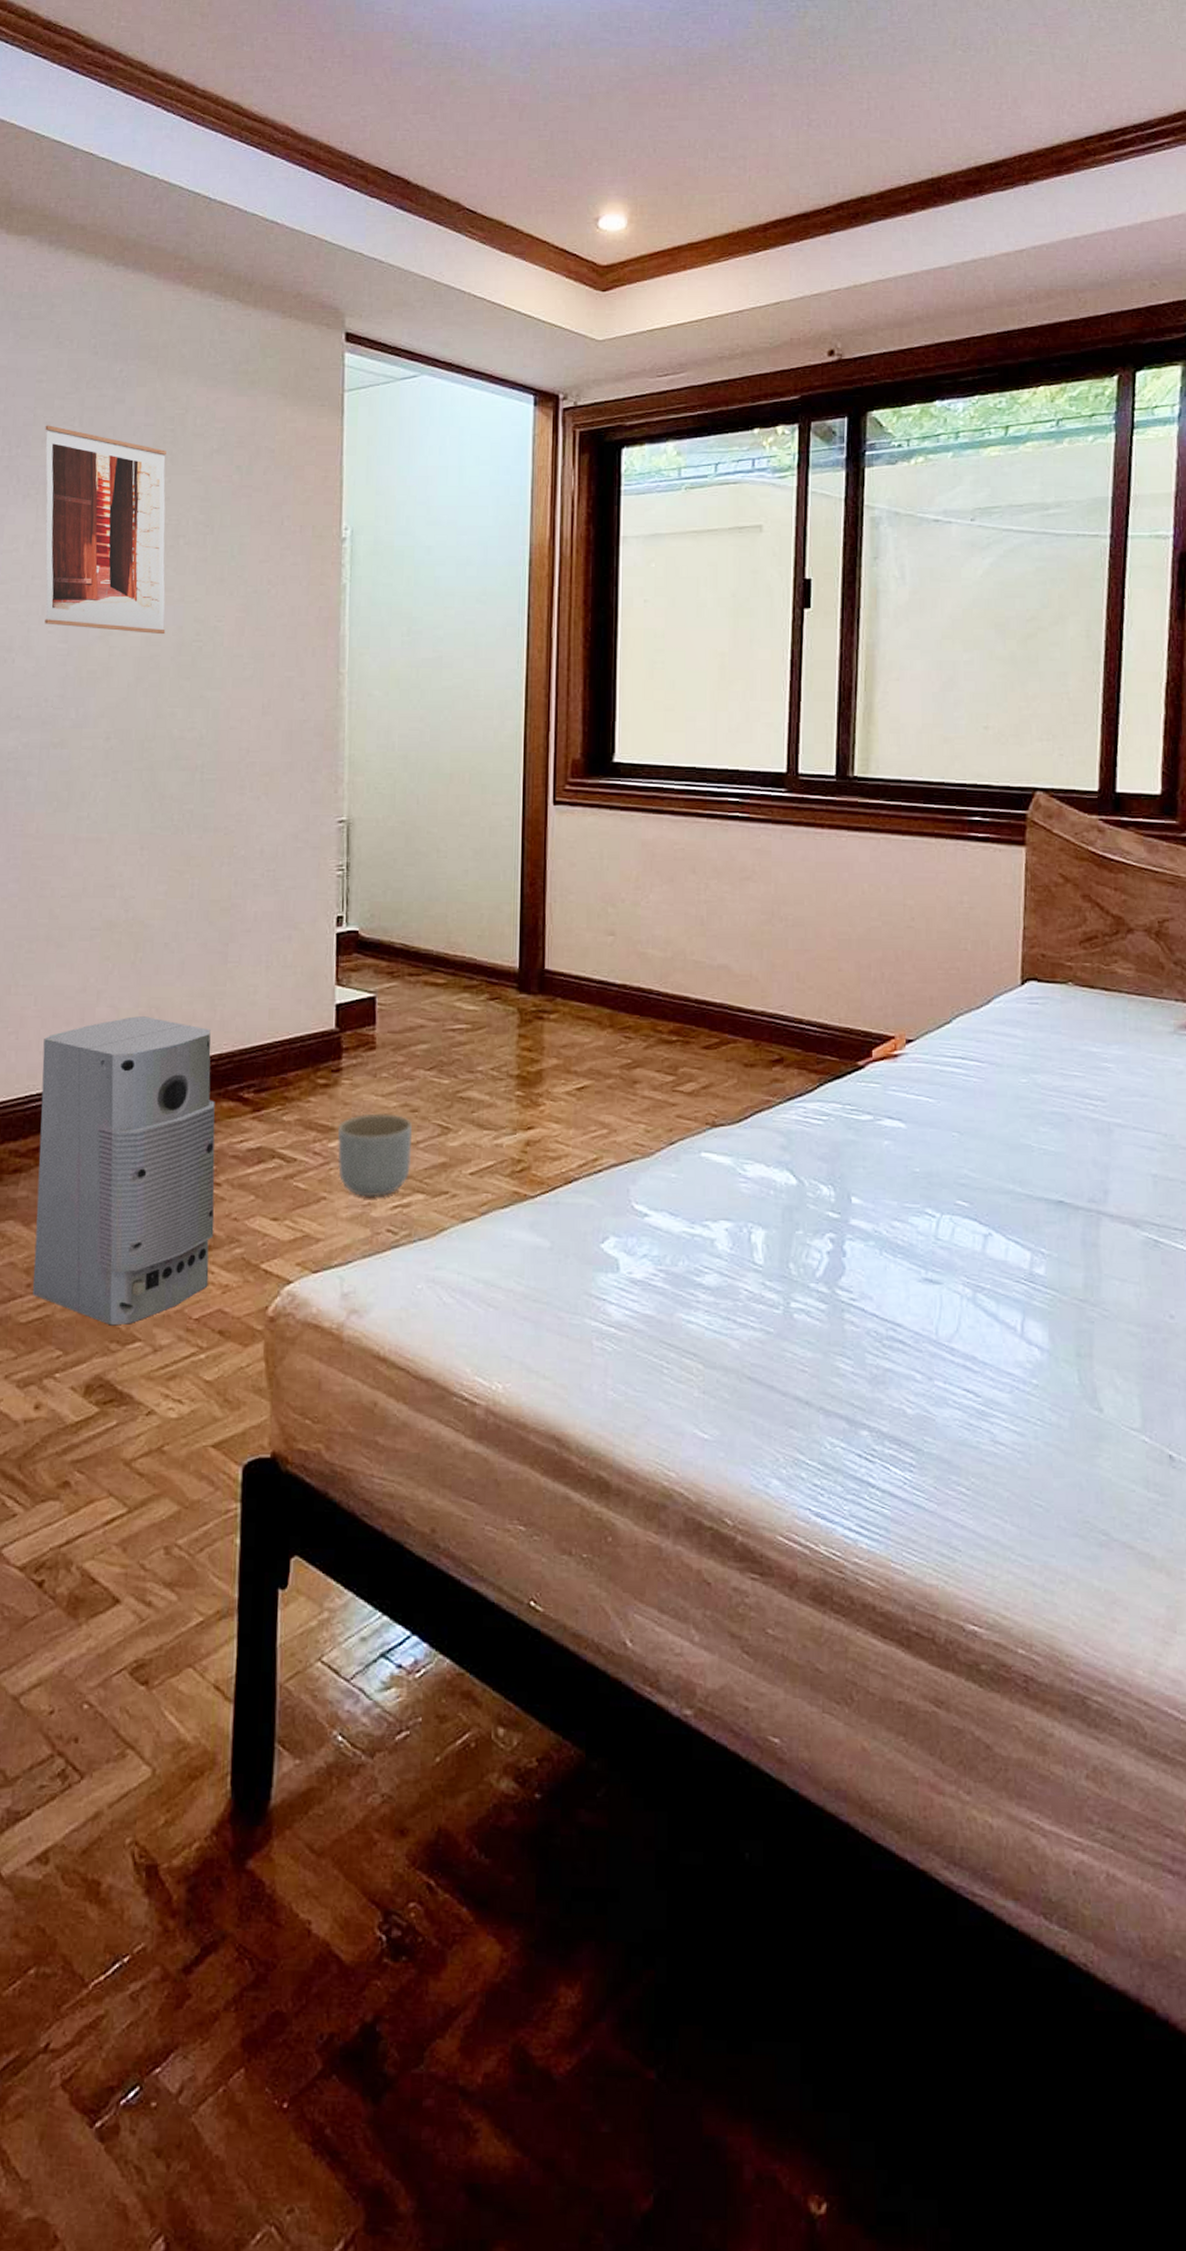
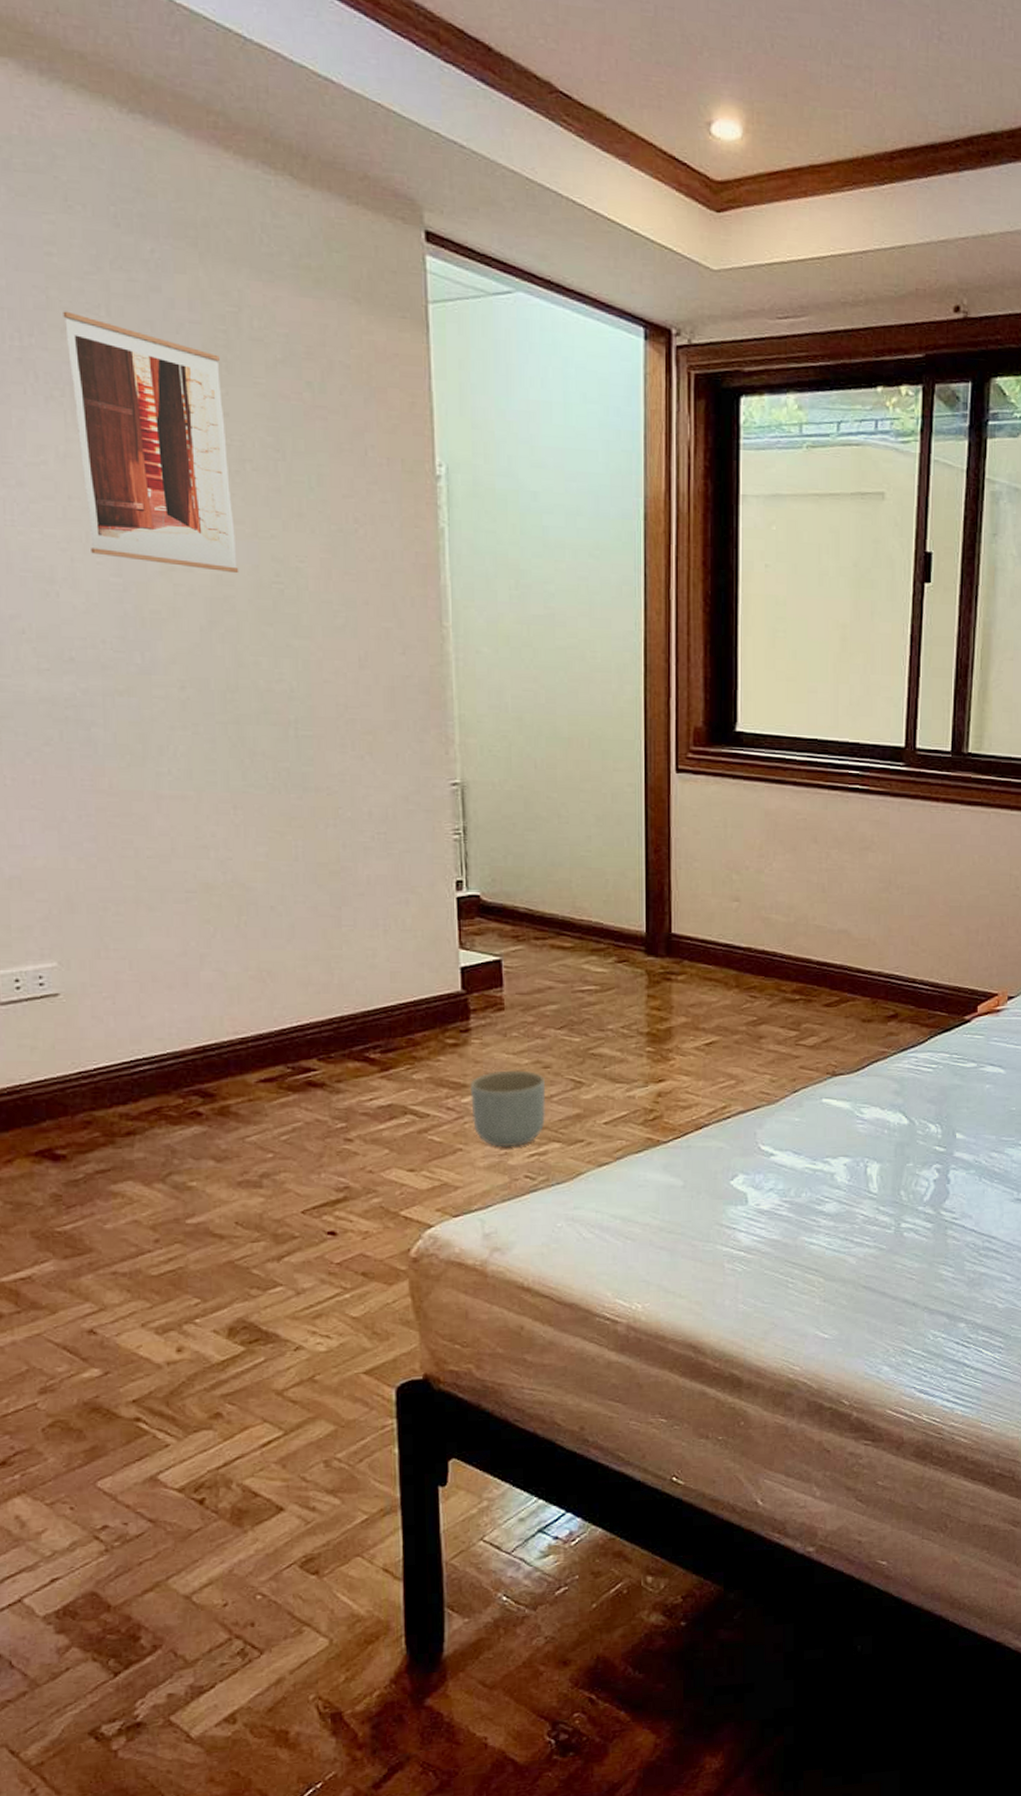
air purifier: present [33,1016,216,1326] -> none [145,980,349,1274]

